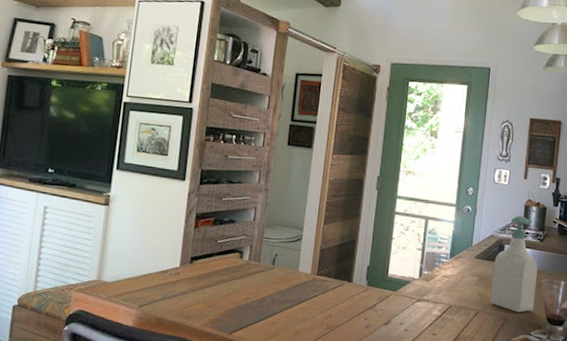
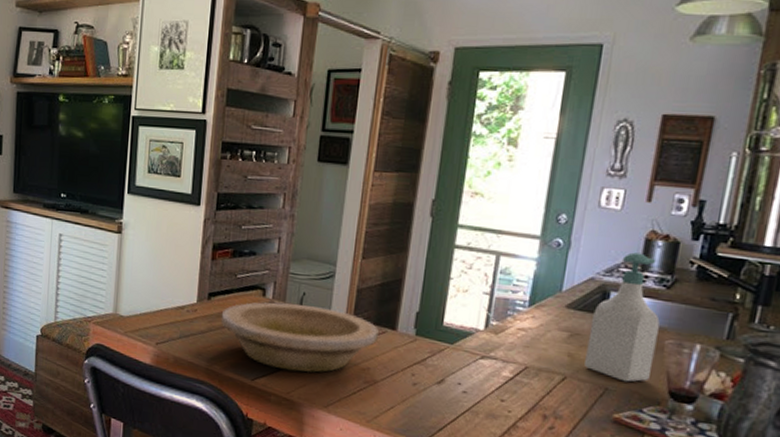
bowl: none [201,263,338,324] -> present [220,302,379,373]

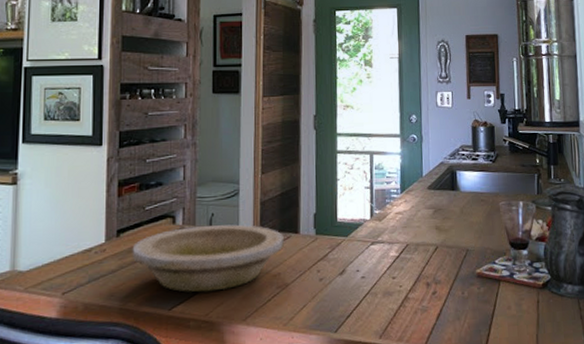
soap bottle: present [584,252,660,382] -> none [447,138,495,242]

